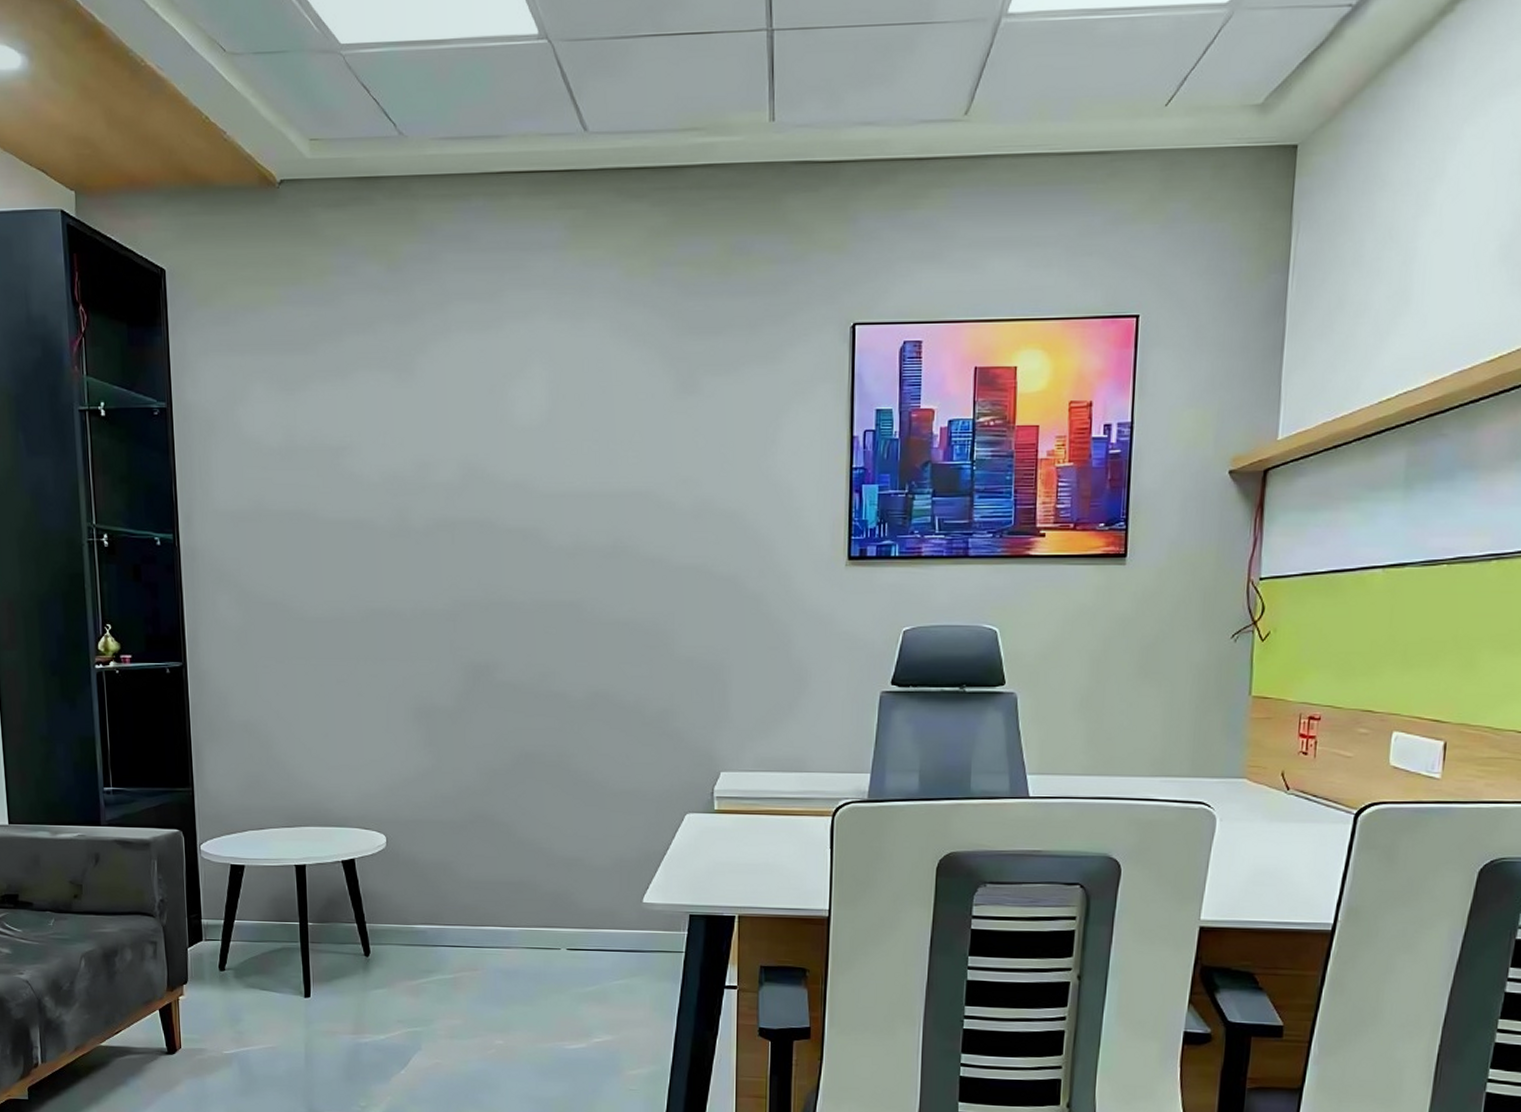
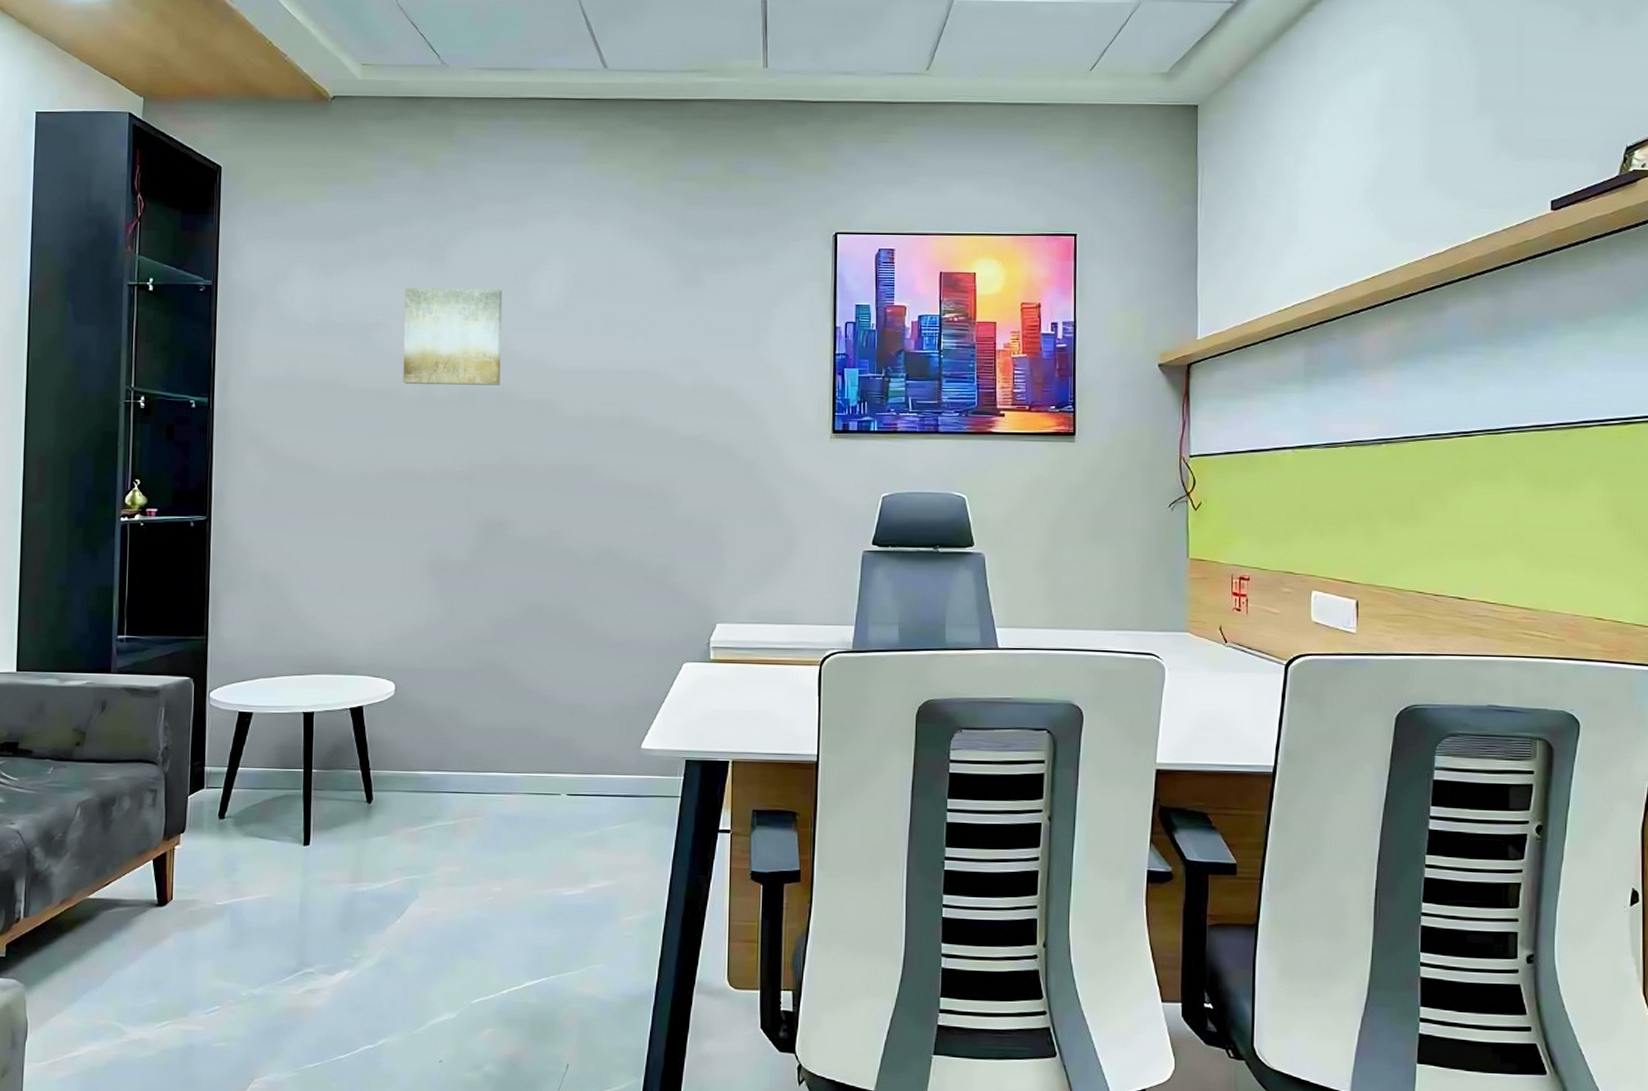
wall art: none [373,402,481,514] -> present [402,287,503,385]

